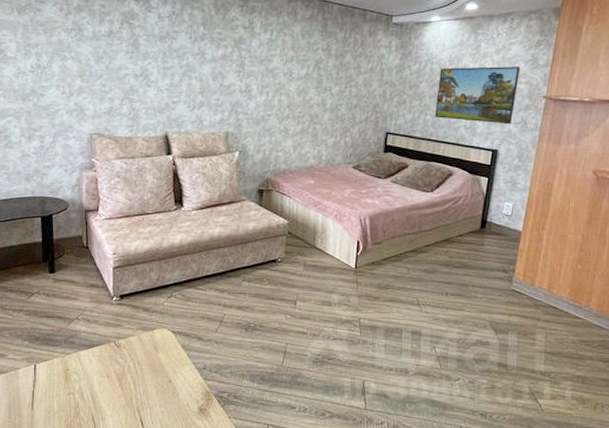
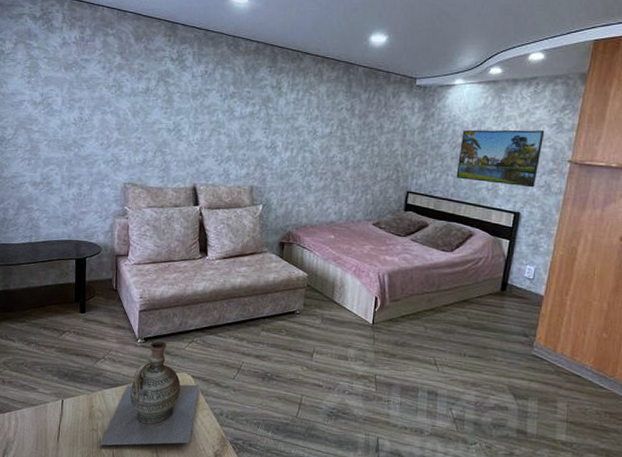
ceramic jug: none [77,297,180,409] -> present [99,340,199,446]

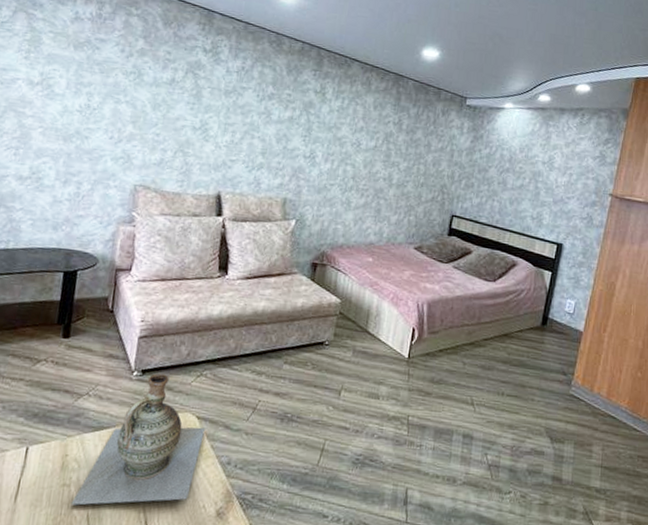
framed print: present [456,129,545,188] -> none [502,155,589,219]

